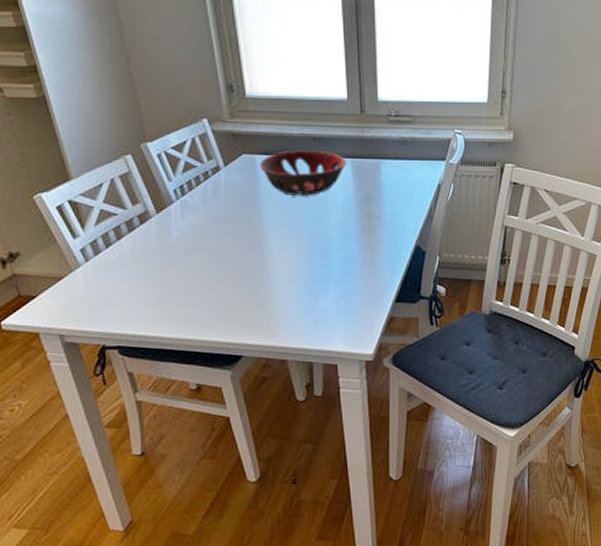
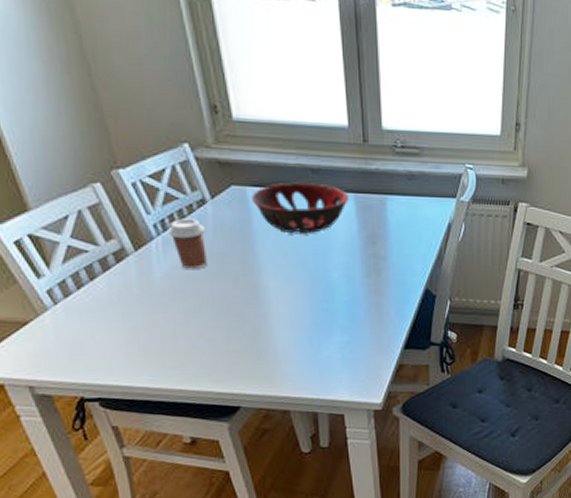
coffee cup: none [186,184,218,230] -> present [168,218,207,270]

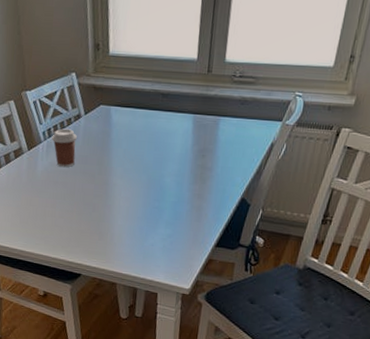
decorative bowl: present [252,182,348,235] -> none [113,104,189,146]

